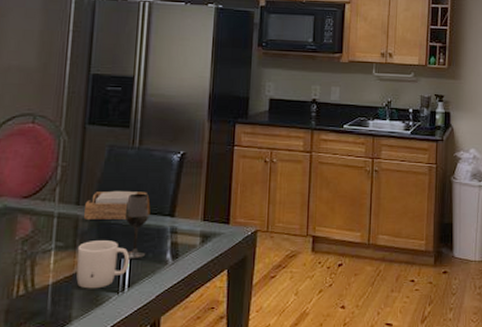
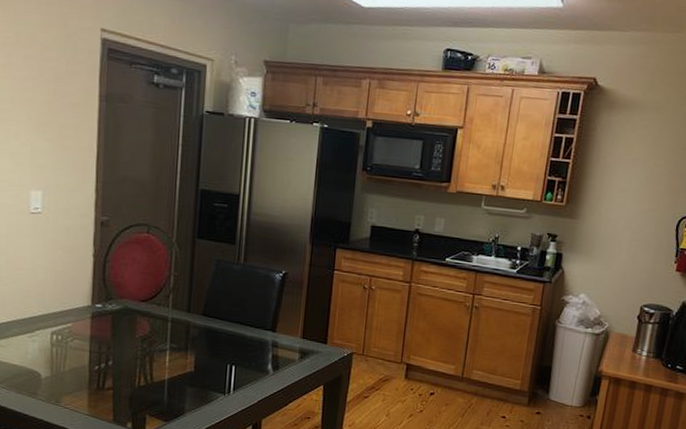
mug: present [76,240,130,289] -> none [188,345,235,388]
napkin holder: present [83,190,147,221] -> none [193,302,251,331]
wine glass: present [123,193,151,260] -> none [229,306,254,367]

